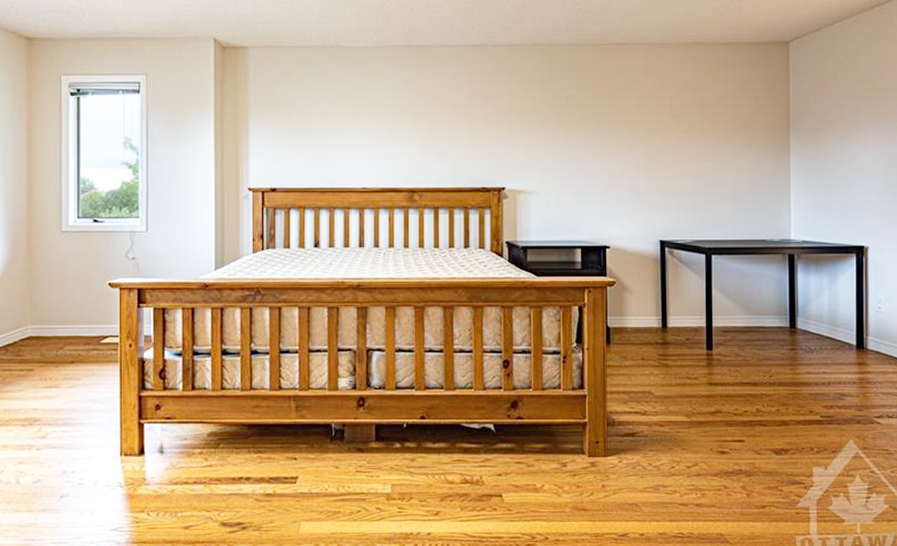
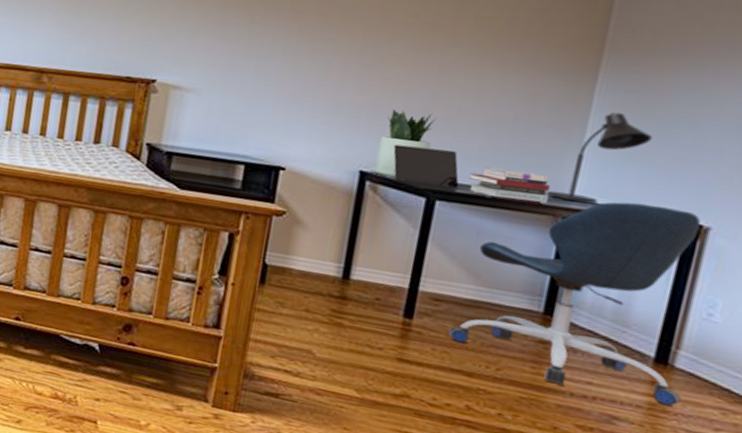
planter: none [665,190,702,243] -> present [368,110,437,179]
laptop: none [679,216,742,249] -> present [393,144,487,199]
books: none [729,225,778,248] -> present [469,167,551,205]
office chair: none [736,236,876,378] -> present [448,202,702,407]
desk lamp: none [776,175,828,242] -> present [546,112,654,205]

